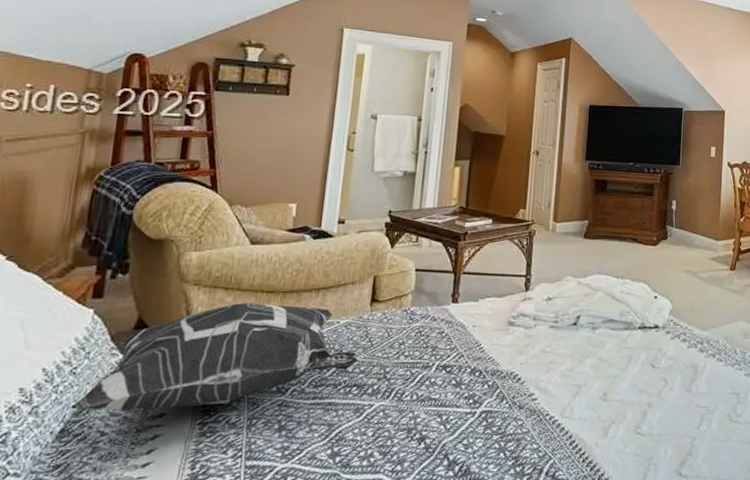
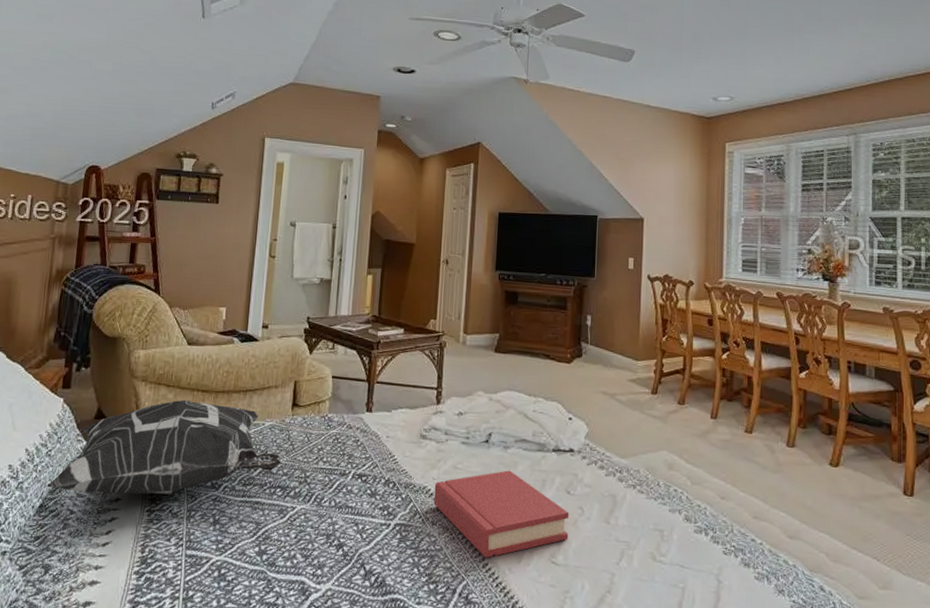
hardback book: none [521,350,654,435] -> present [433,470,570,558]

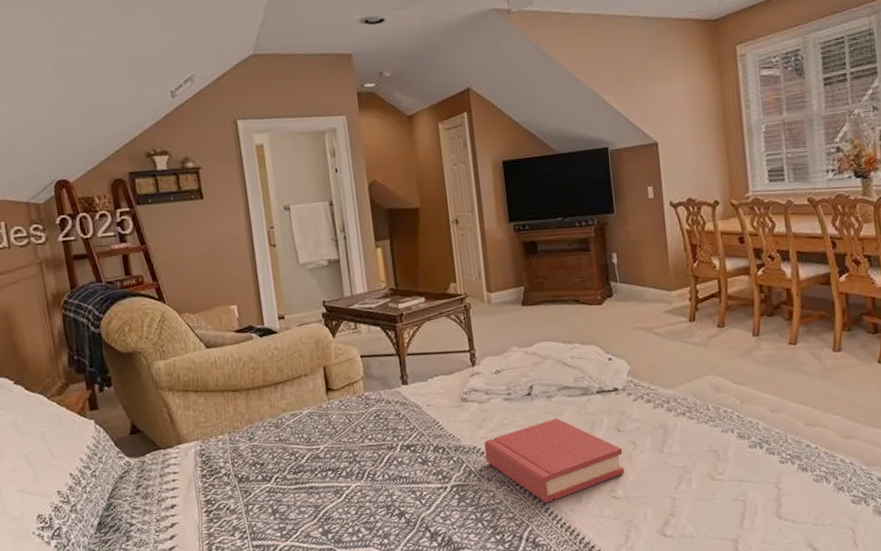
decorative pillow: present [46,399,281,495] -> none [100,401,327,506]

